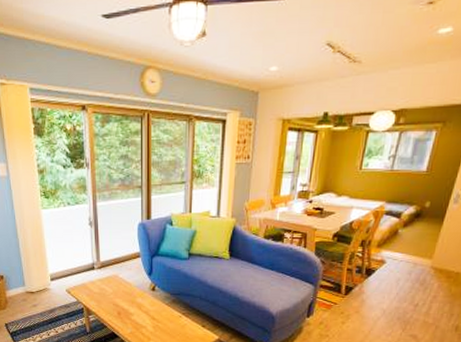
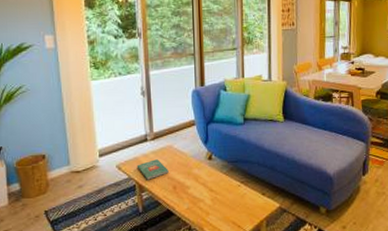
book: none [84,287,114,305] -> present [136,159,169,180]

